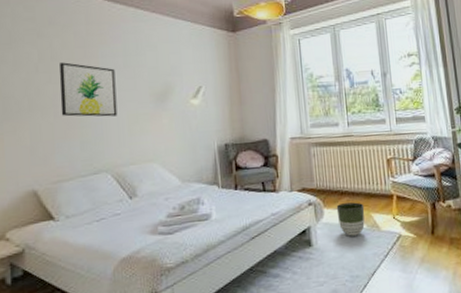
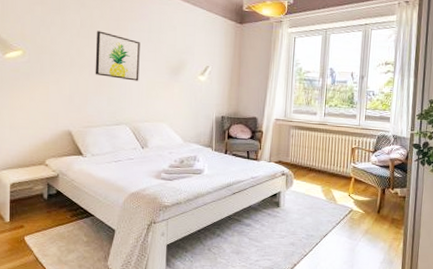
planter: present [336,202,365,236] -> none [304,178,327,205]

